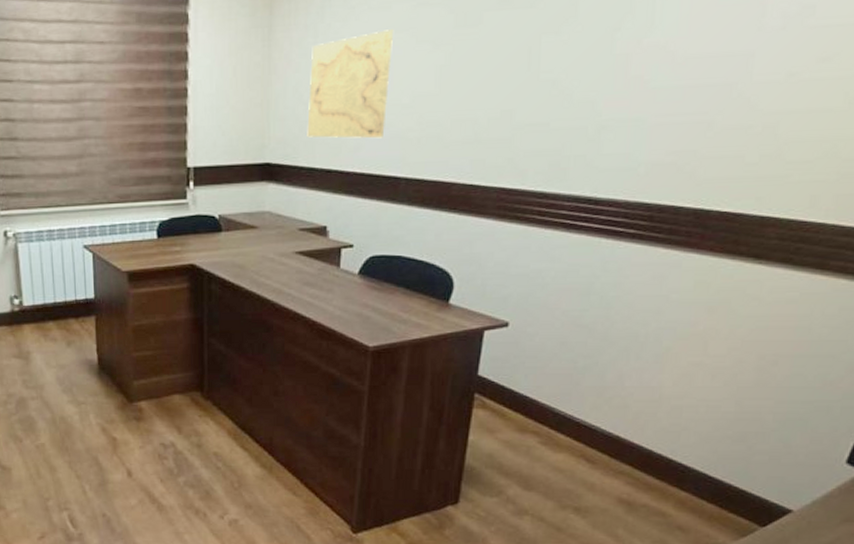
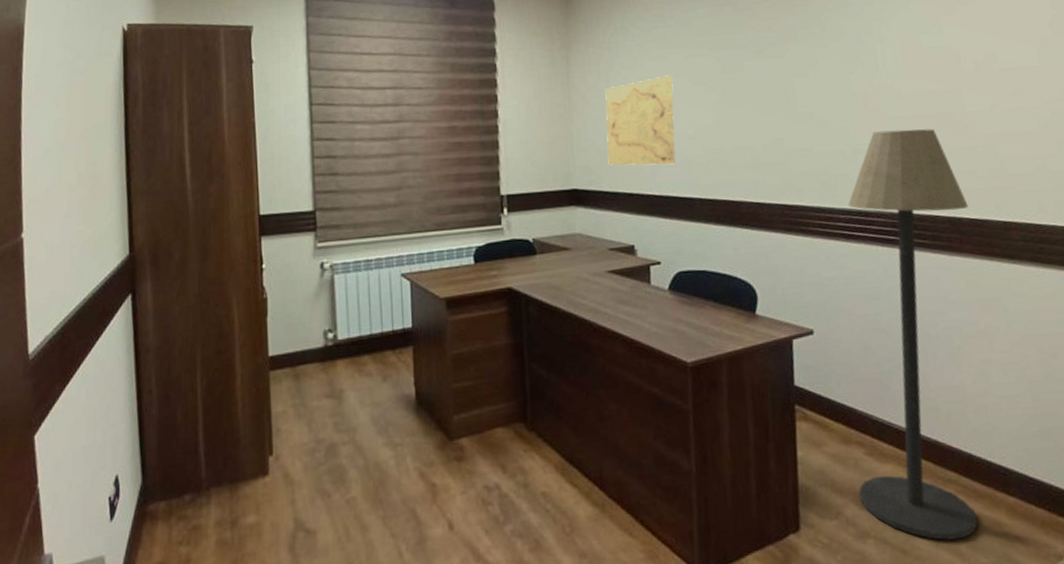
floor lamp: none [525,102,723,524] -> present [847,129,978,540]

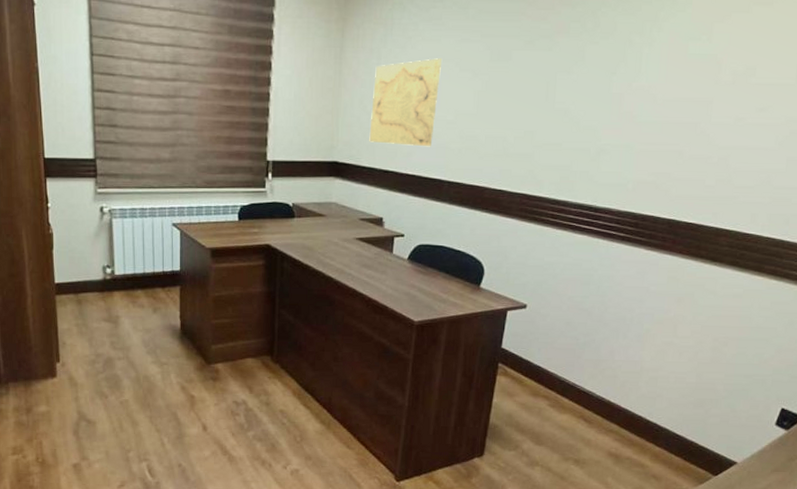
floor lamp: present [847,129,978,540] -> none [537,134,689,473]

